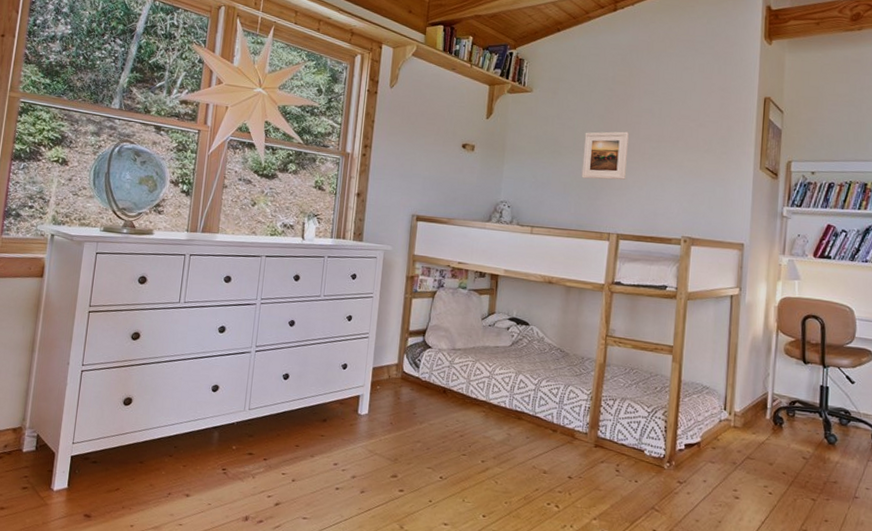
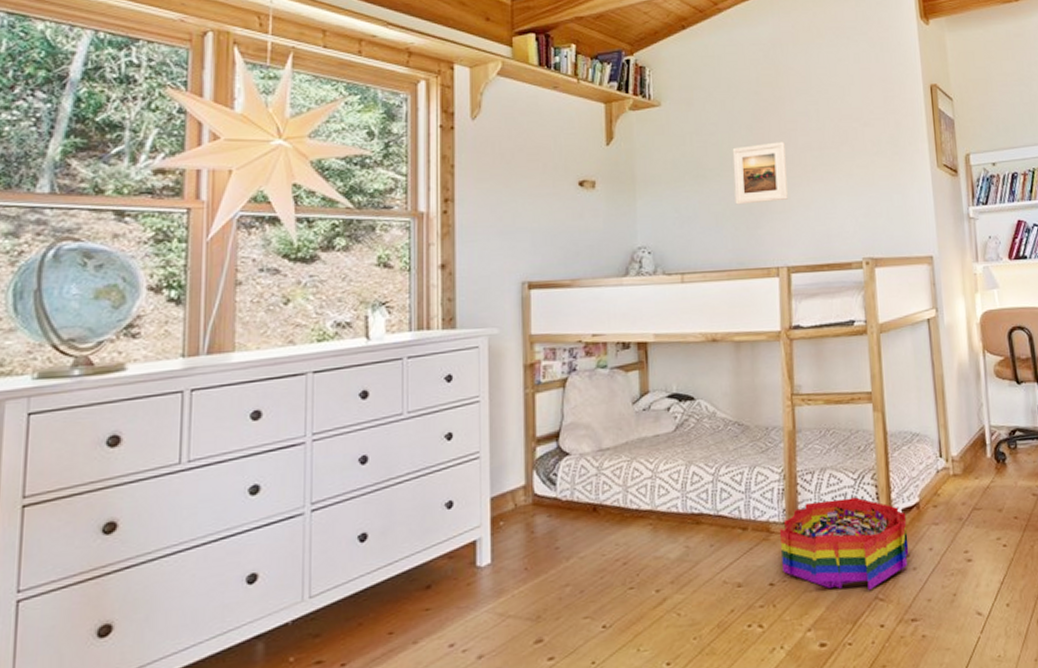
storage bin: none [580,422,688,501] -> present [779,496,909,591]

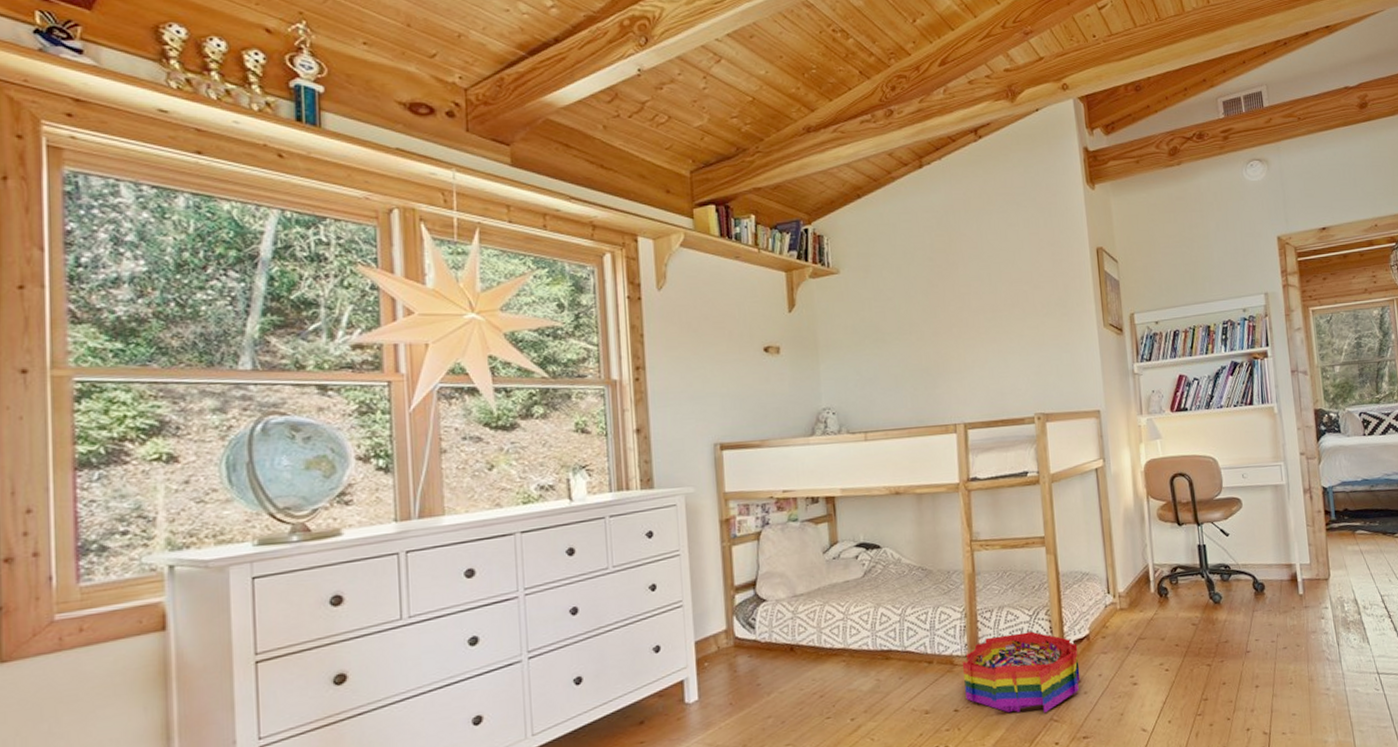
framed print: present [732,141,788,205] -> none [909,305,963,366]

